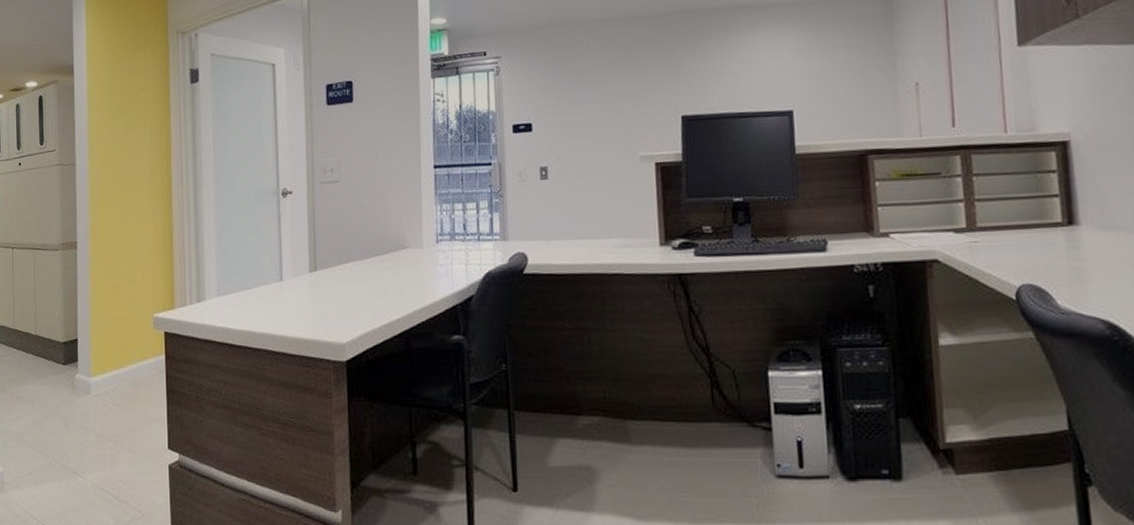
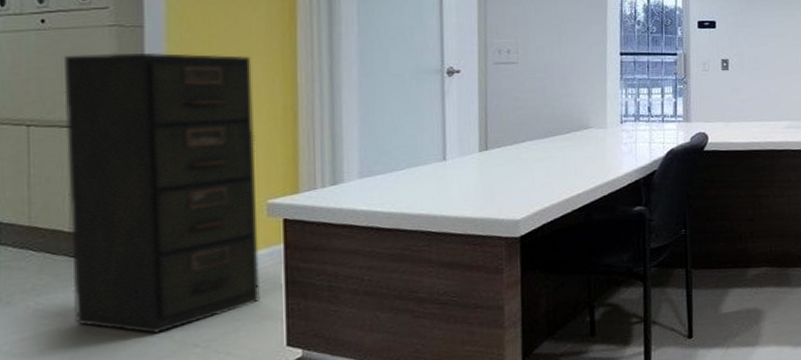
filing cabinet: none [31,185,150,425] -> present [63,52,260,334]

